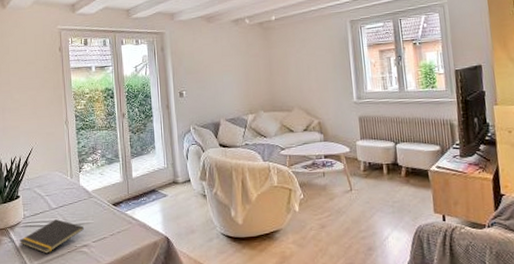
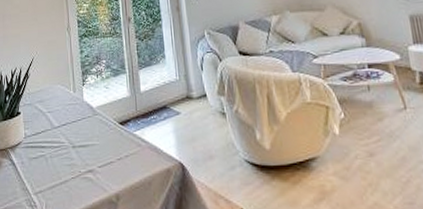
notepad: present [19,219,84,254] -> none [20,140,89,179]

